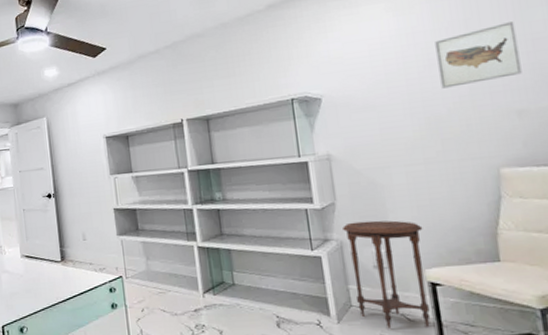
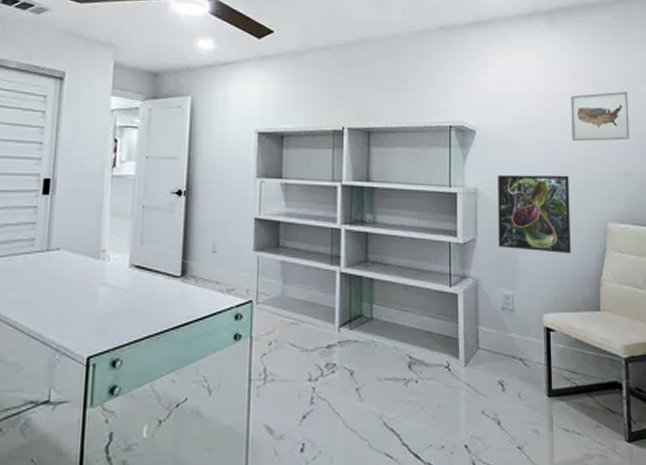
side table: present [343,220,431,329] -> none [480,260,545,373]
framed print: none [353,125,454,208] -> present [498,174,571,254]

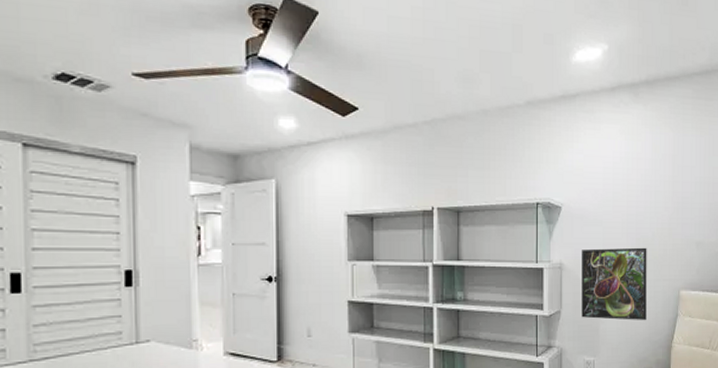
wall art: present [571,91,630,142] -> none [651,164,704,214]

